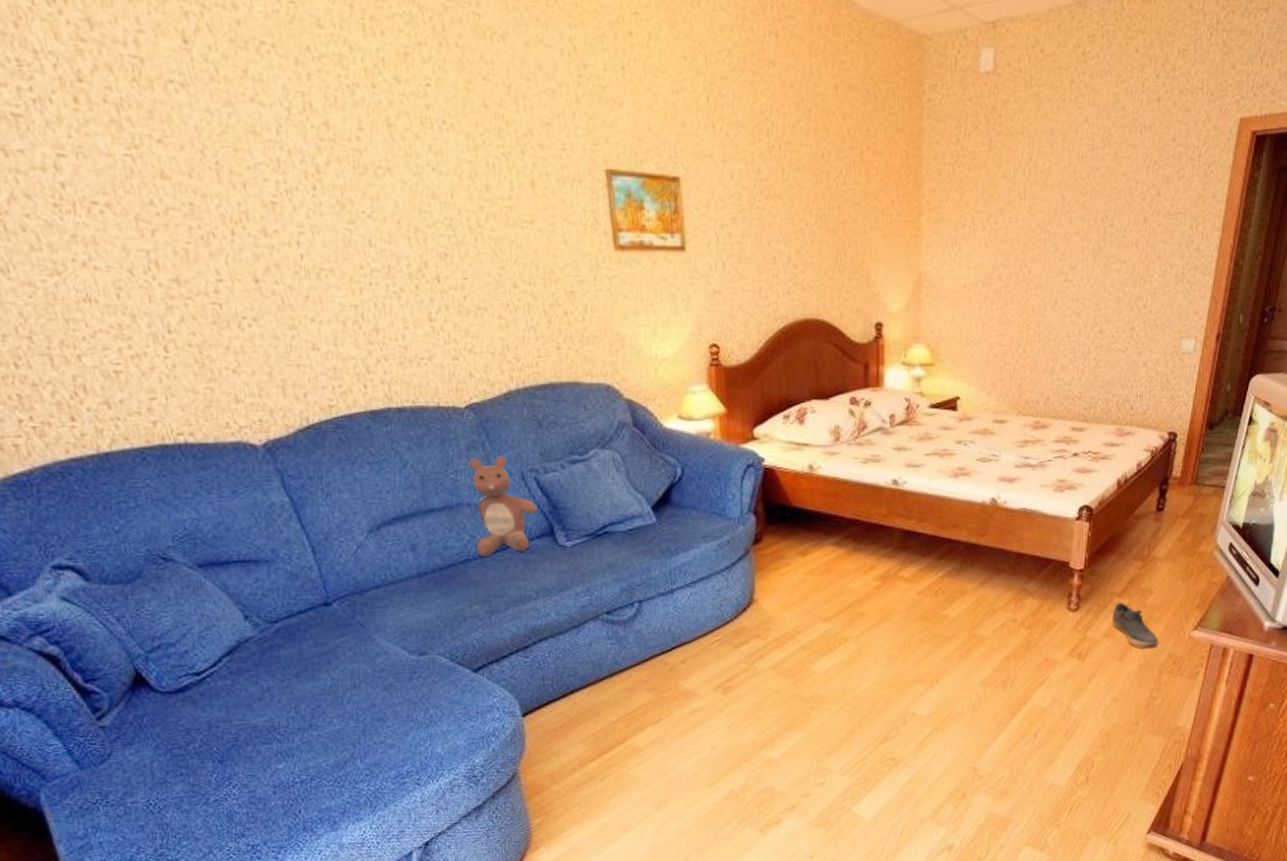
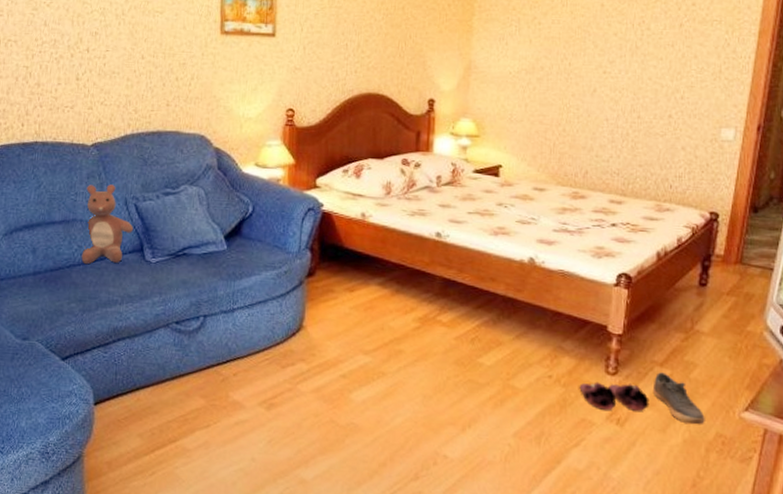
slippers: none [1043,616,1109,647] -> present [579,382,649,411]

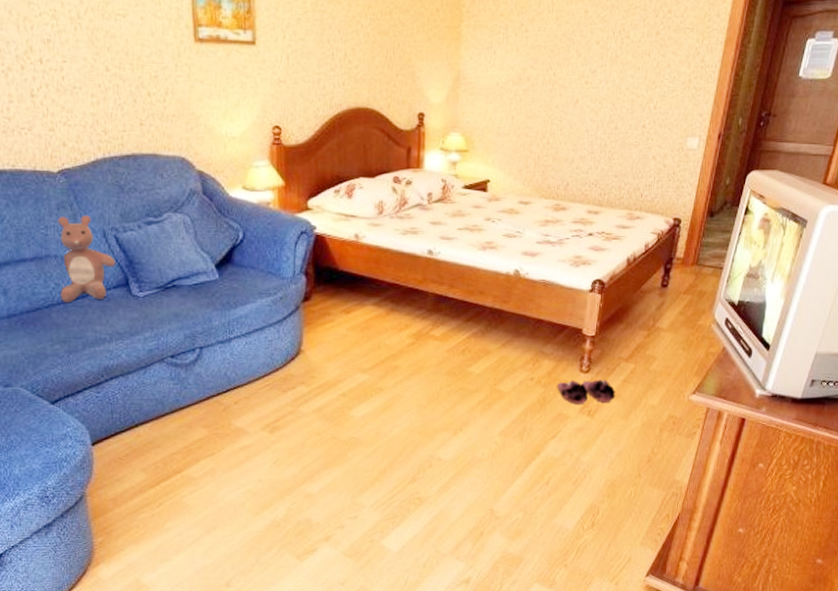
shoe: present [652,372,705,425] -> none [618,367,661,410]

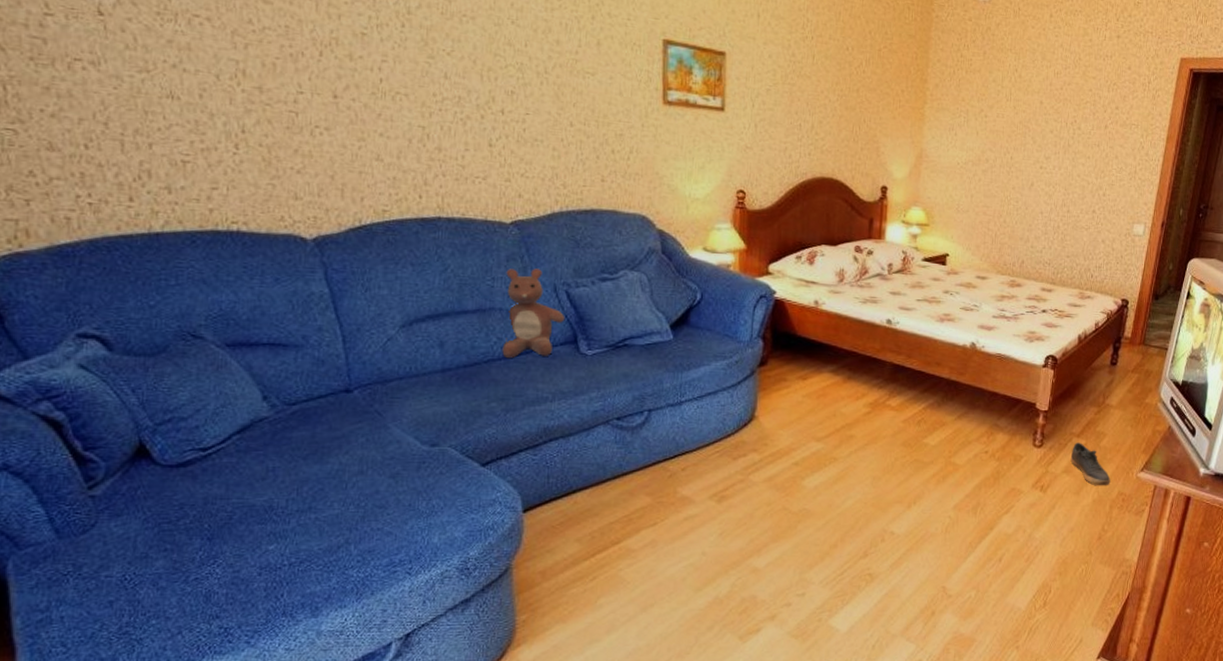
slippers: present [557,378,616,404] -> none [1011,453,1068,479]
shoe: none [618,367,661,410] -> present [1070,443,1111,486]

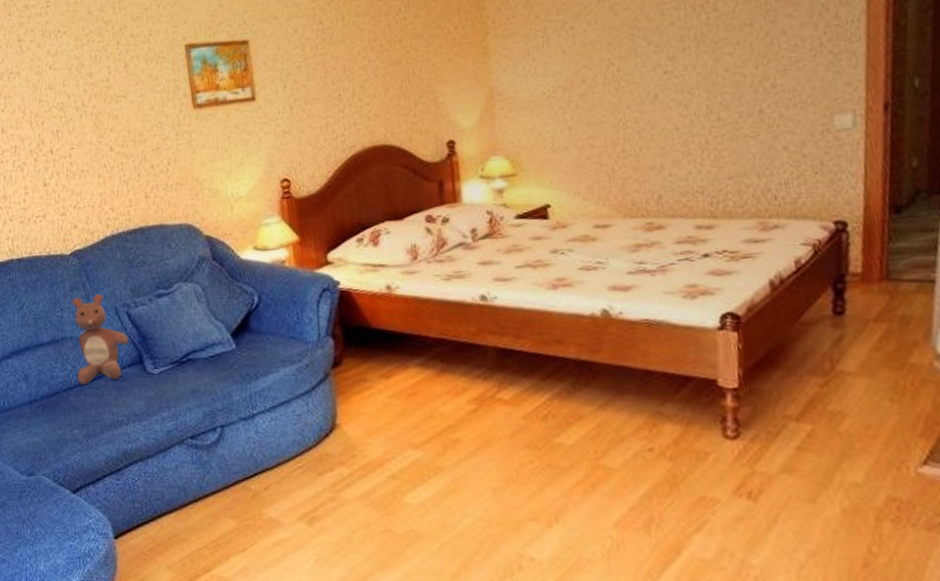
shoe: present [1070,443,1111,486] -> none [790,429,869,489]

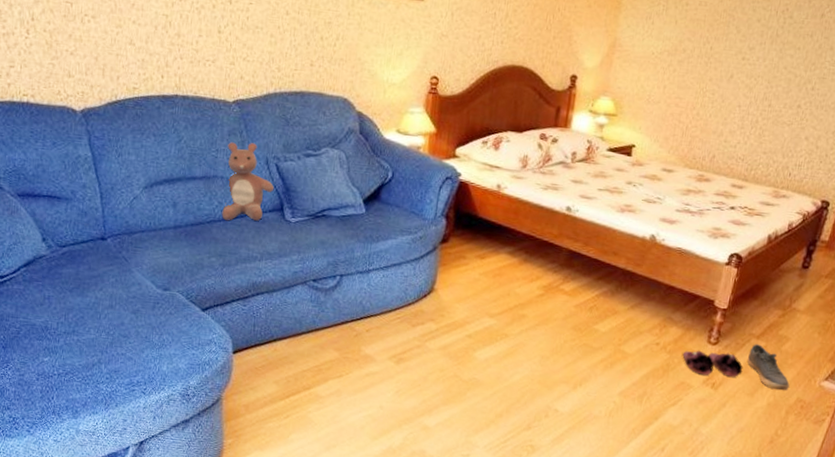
slippers: none [691,446,789,483] -> present [682,350,743,377]
shoe: none [790,429,869,489] -> present [747,344,790,391]

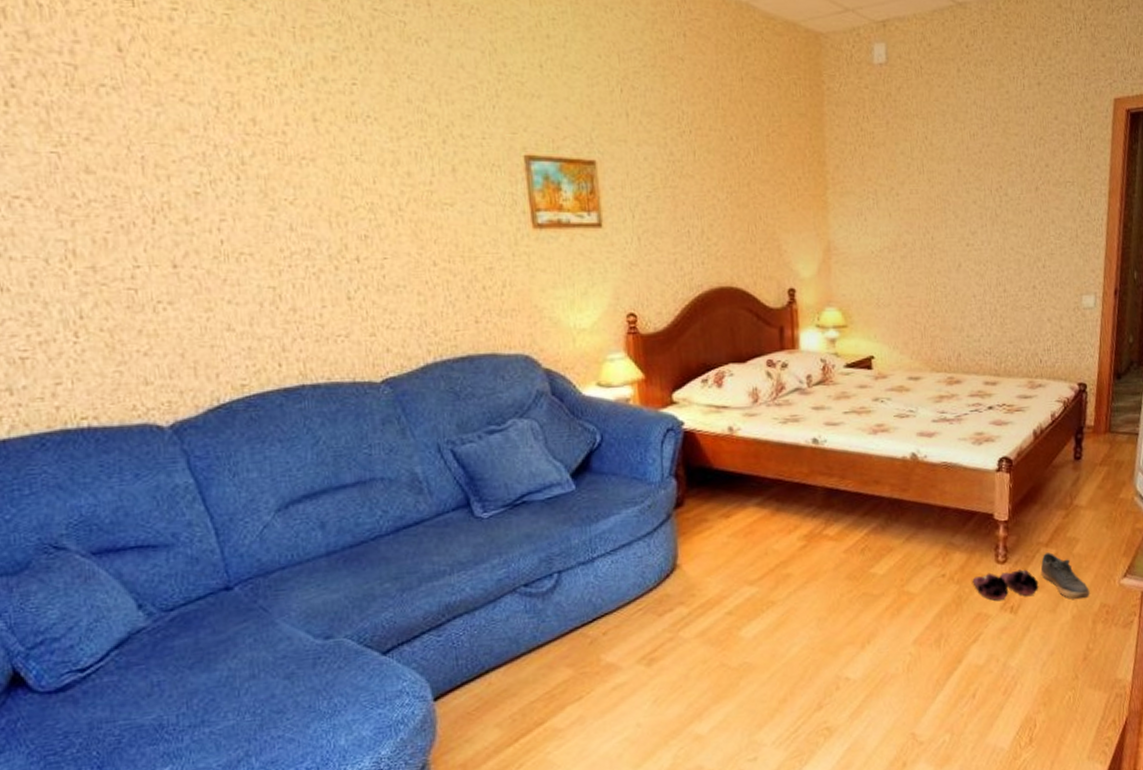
stuffed animal: present [222,142,275,221] -> none [383,429,455,533]

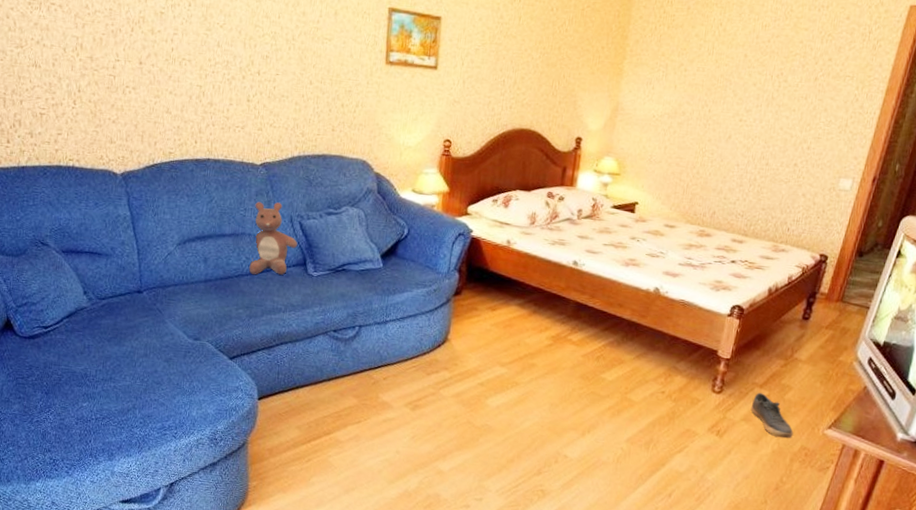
stuffed animal: none [383,429,455,533] -> present [249,202,298,275]
slippers: present [972,568,1039,600] -> none [687,398,747,425]

